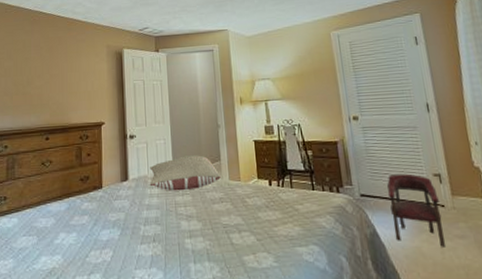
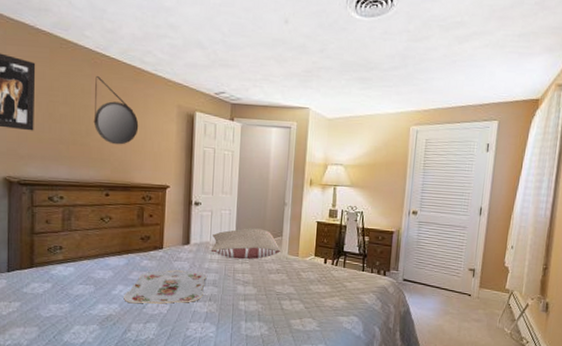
home mirror: none [33,31,73,90] -> present [93,76,139,145]
serving tray: none [66,209,148,253] -> present [124,270,207,304]
stool: present [387,173,445,247] -> none [424,265,468,327]

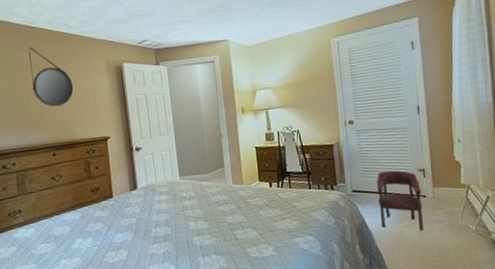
serving tray: present [124,270,207,304] -> none [83,214,158,255]
pillow: present [210,228,280,260] -> none [157,163,225,197]
stool: none [424,265,468,327] -> present [376,170,423,231]

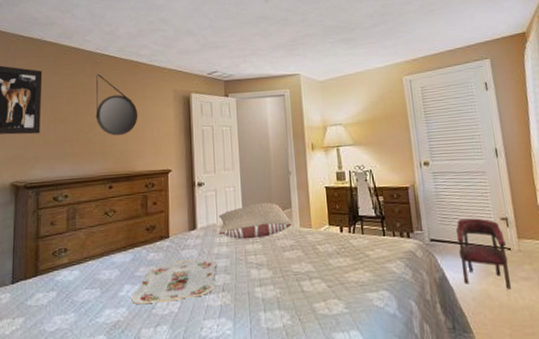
serving tray: none [83,214,158,255] -> present [131,258,217,305]
pillow: none [157,163,225,197] -> present [218,202,292,240]

